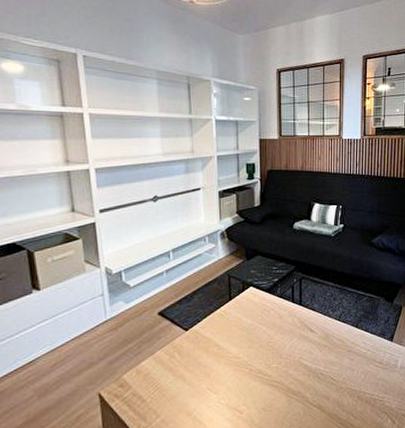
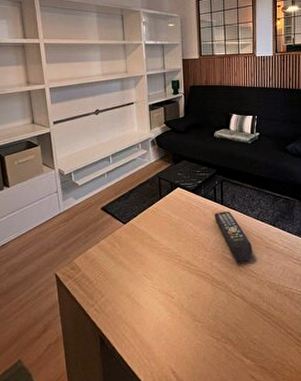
remote control: none [291,312,333,368] -> present [214,211,253,262]

